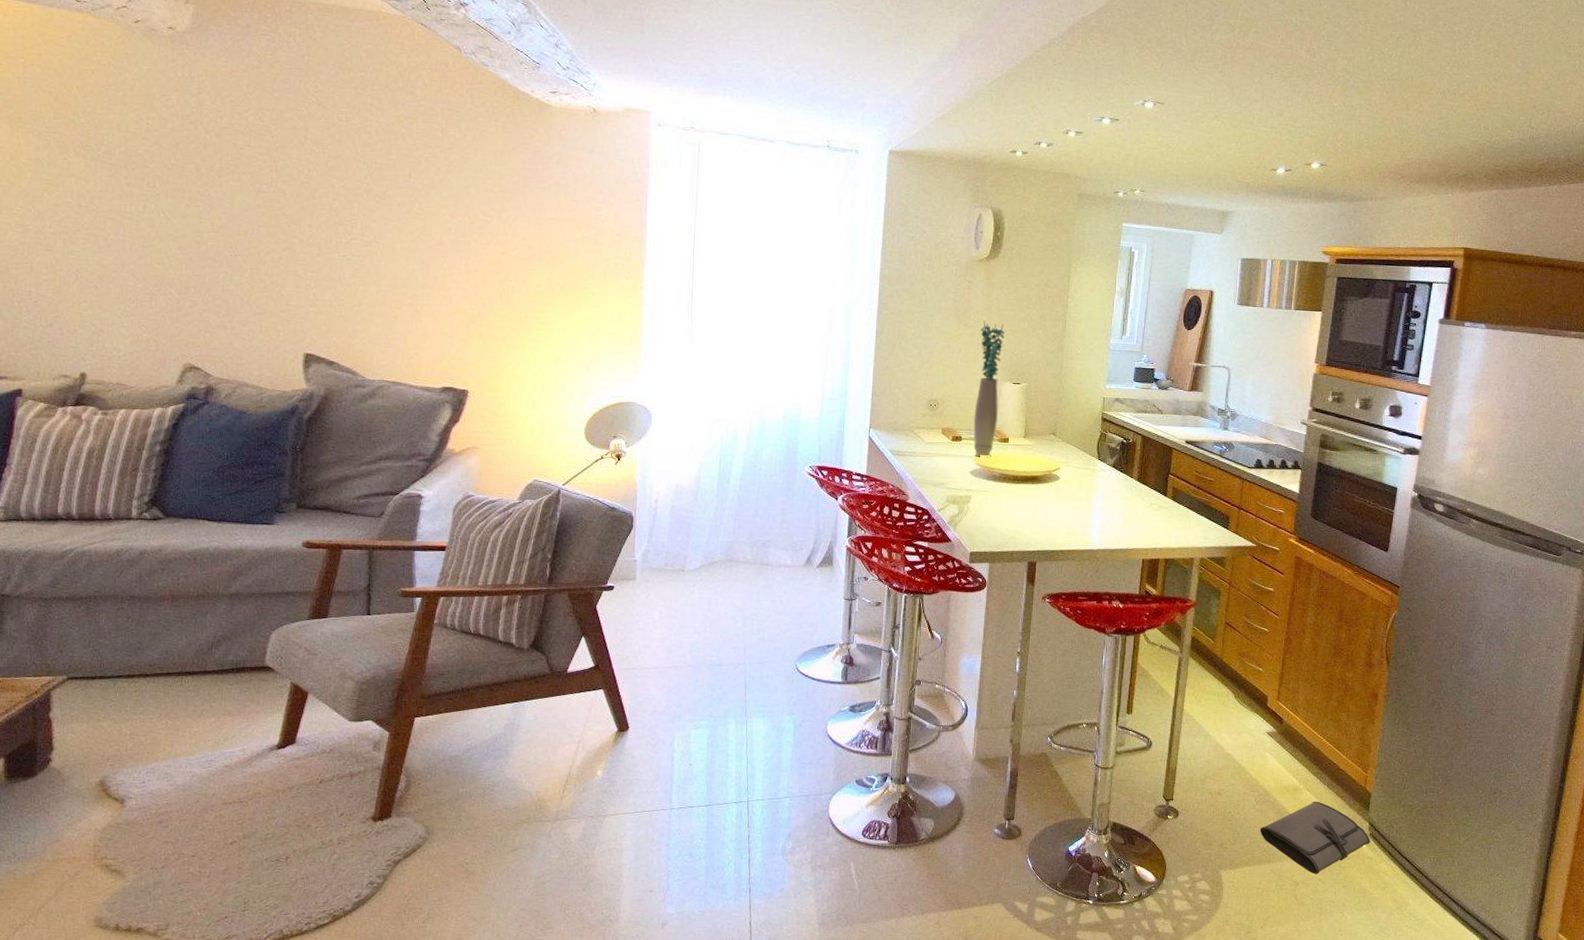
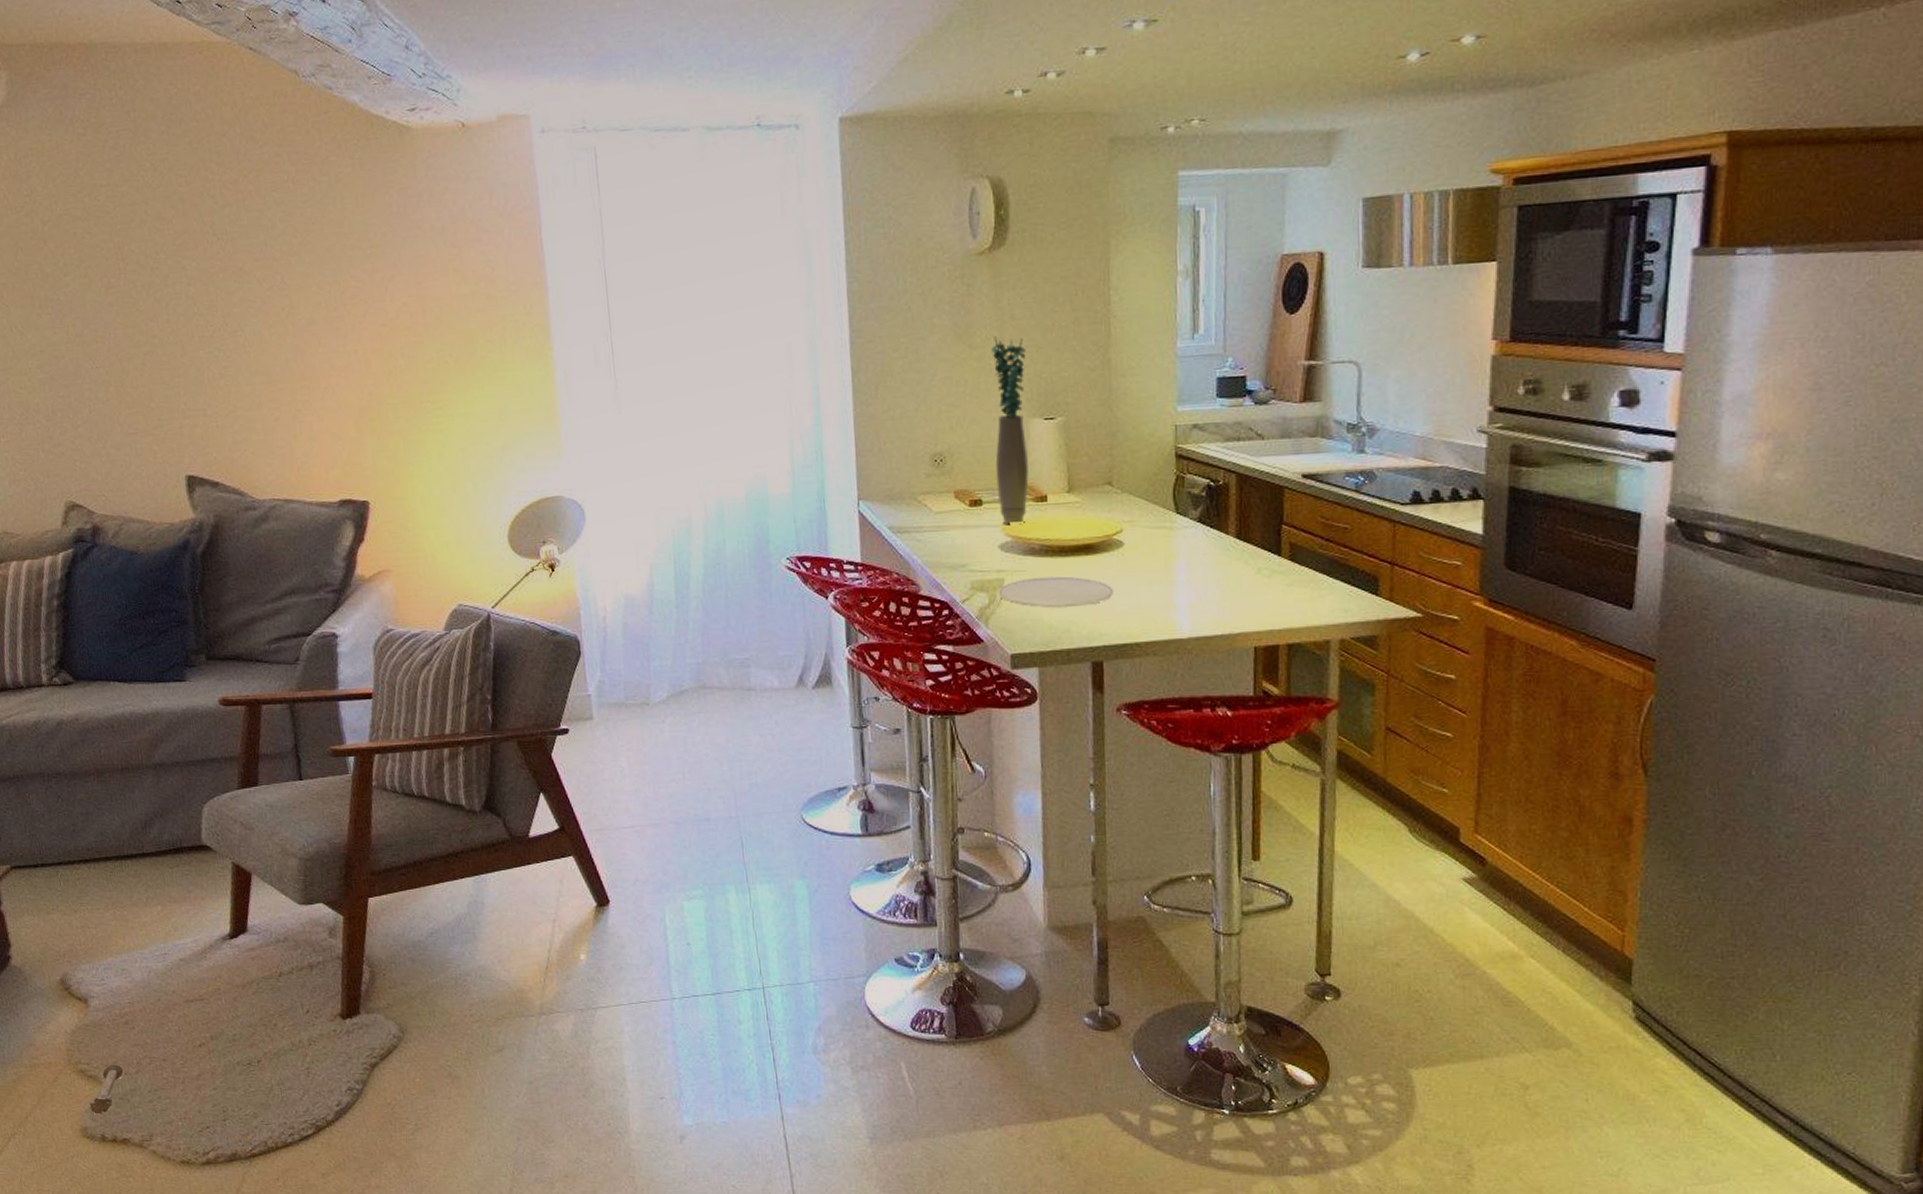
dog toy: none [108,859,150,906] -> present [89,1064,124,1115]
plate: none [965,497,1050,521] -> present [997,576,1115,609]
tool roll: present [1260,801,1371,874] -> none [1464,972,1637,1074]

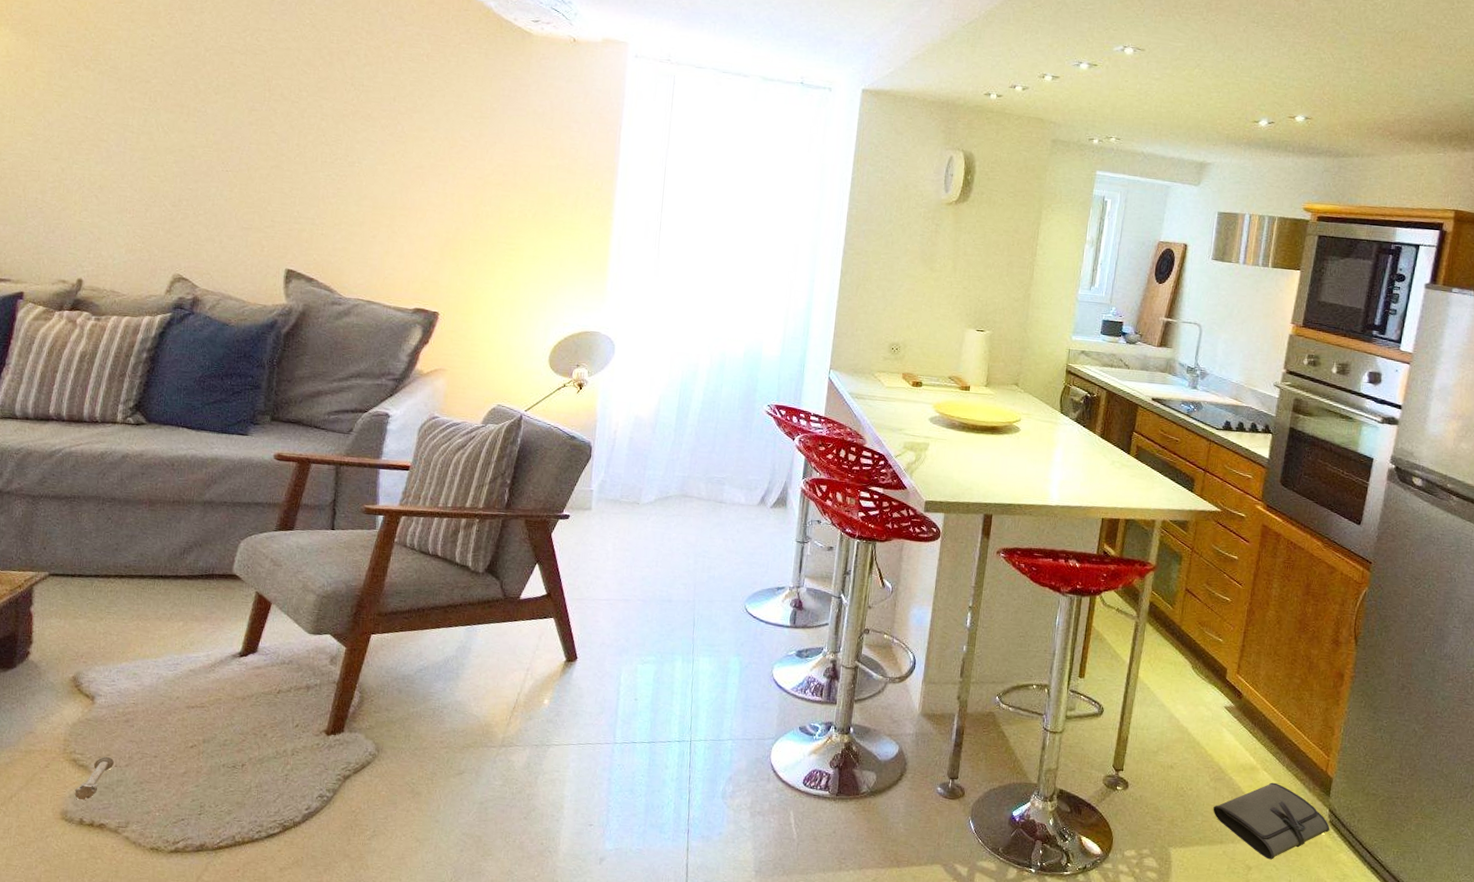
vase: present [991,337,1029,525] -> none [934,265,971,405]
plate: present [997,576,1115,609] -> none [922,445,1009,472]
tool roll: none [1464,972,1637,1074] -> present [1213,782,1330,860]

